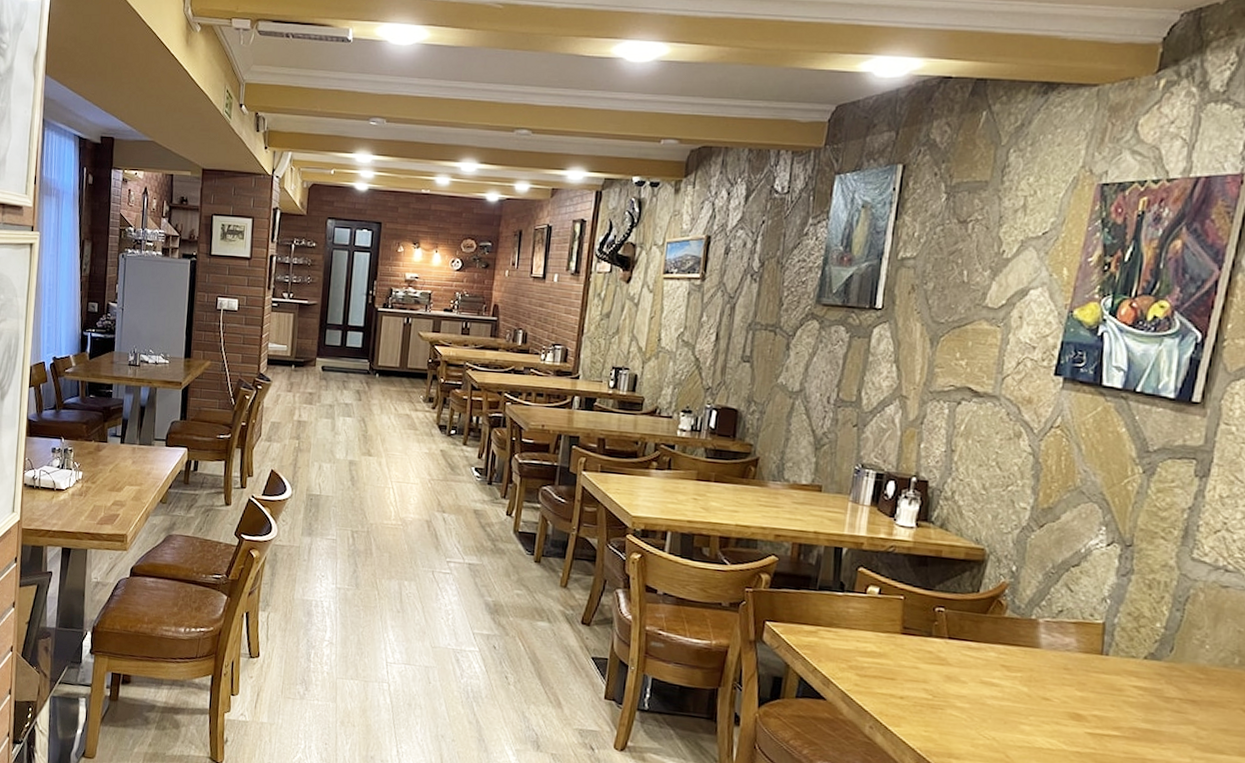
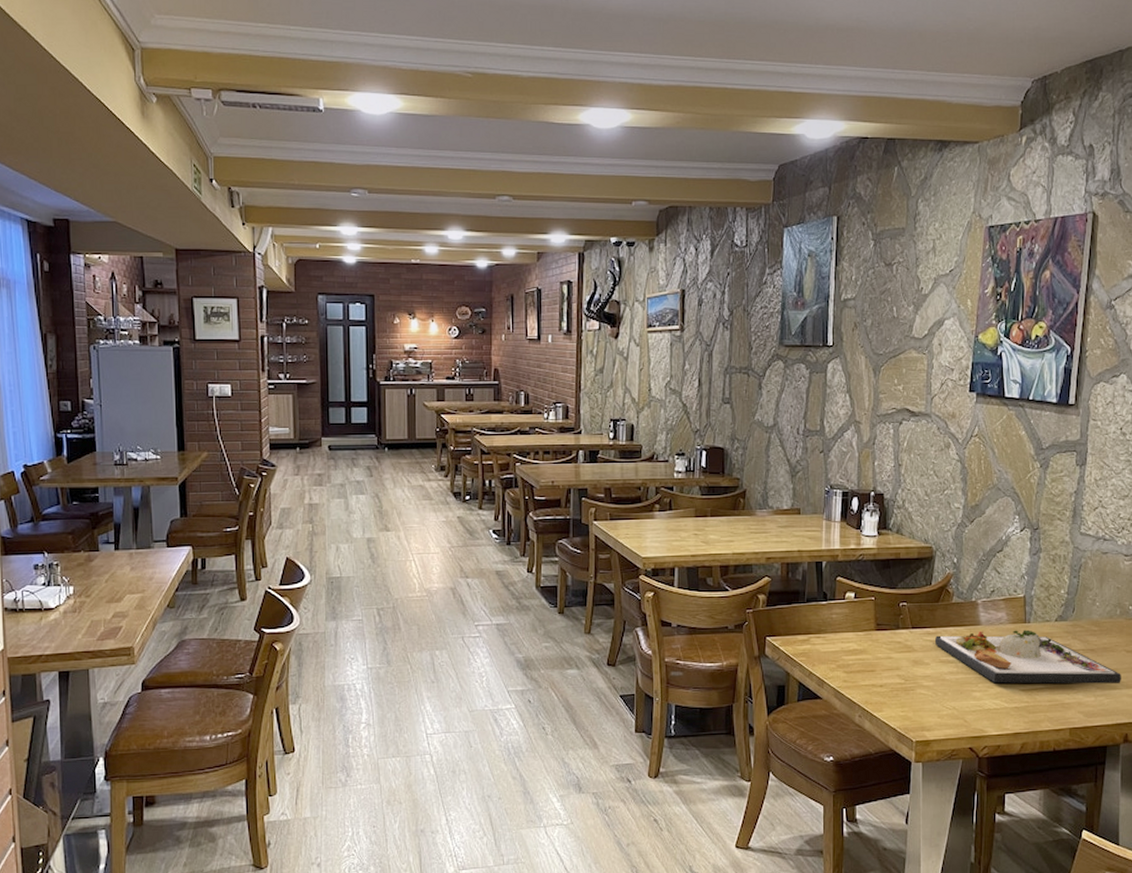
dinner plate: none [976,651,1233,749] -> present [934,630,1121,684]

